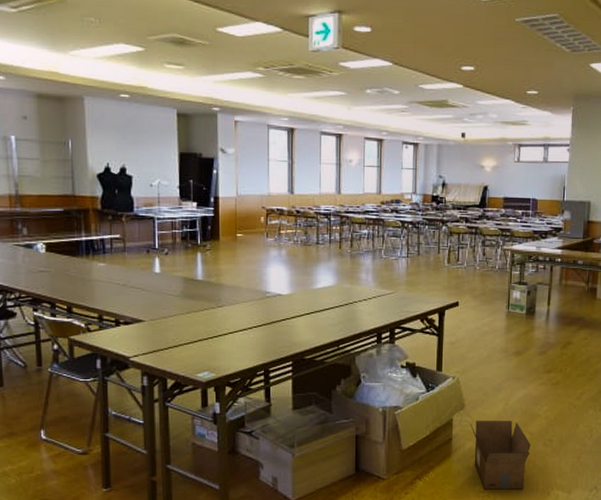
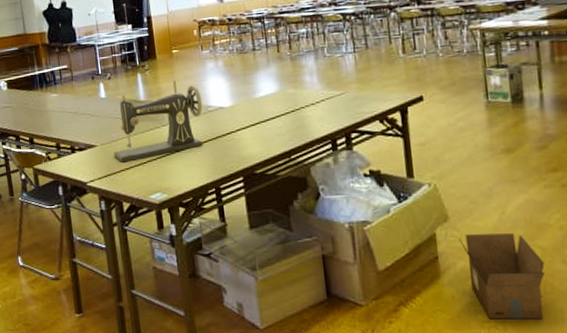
sewing machine: none [163,264,261,340] -> present [114,80,203,163]

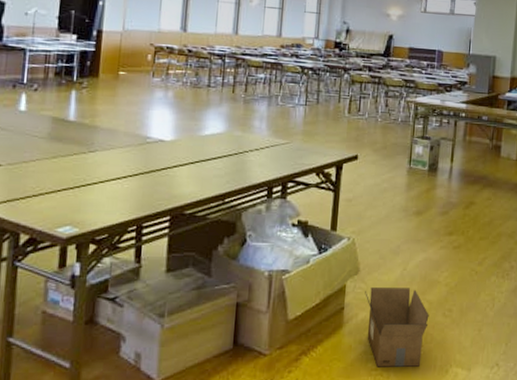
sewing machine: present [114,80,203,163] -> none [21,104,142,188]

